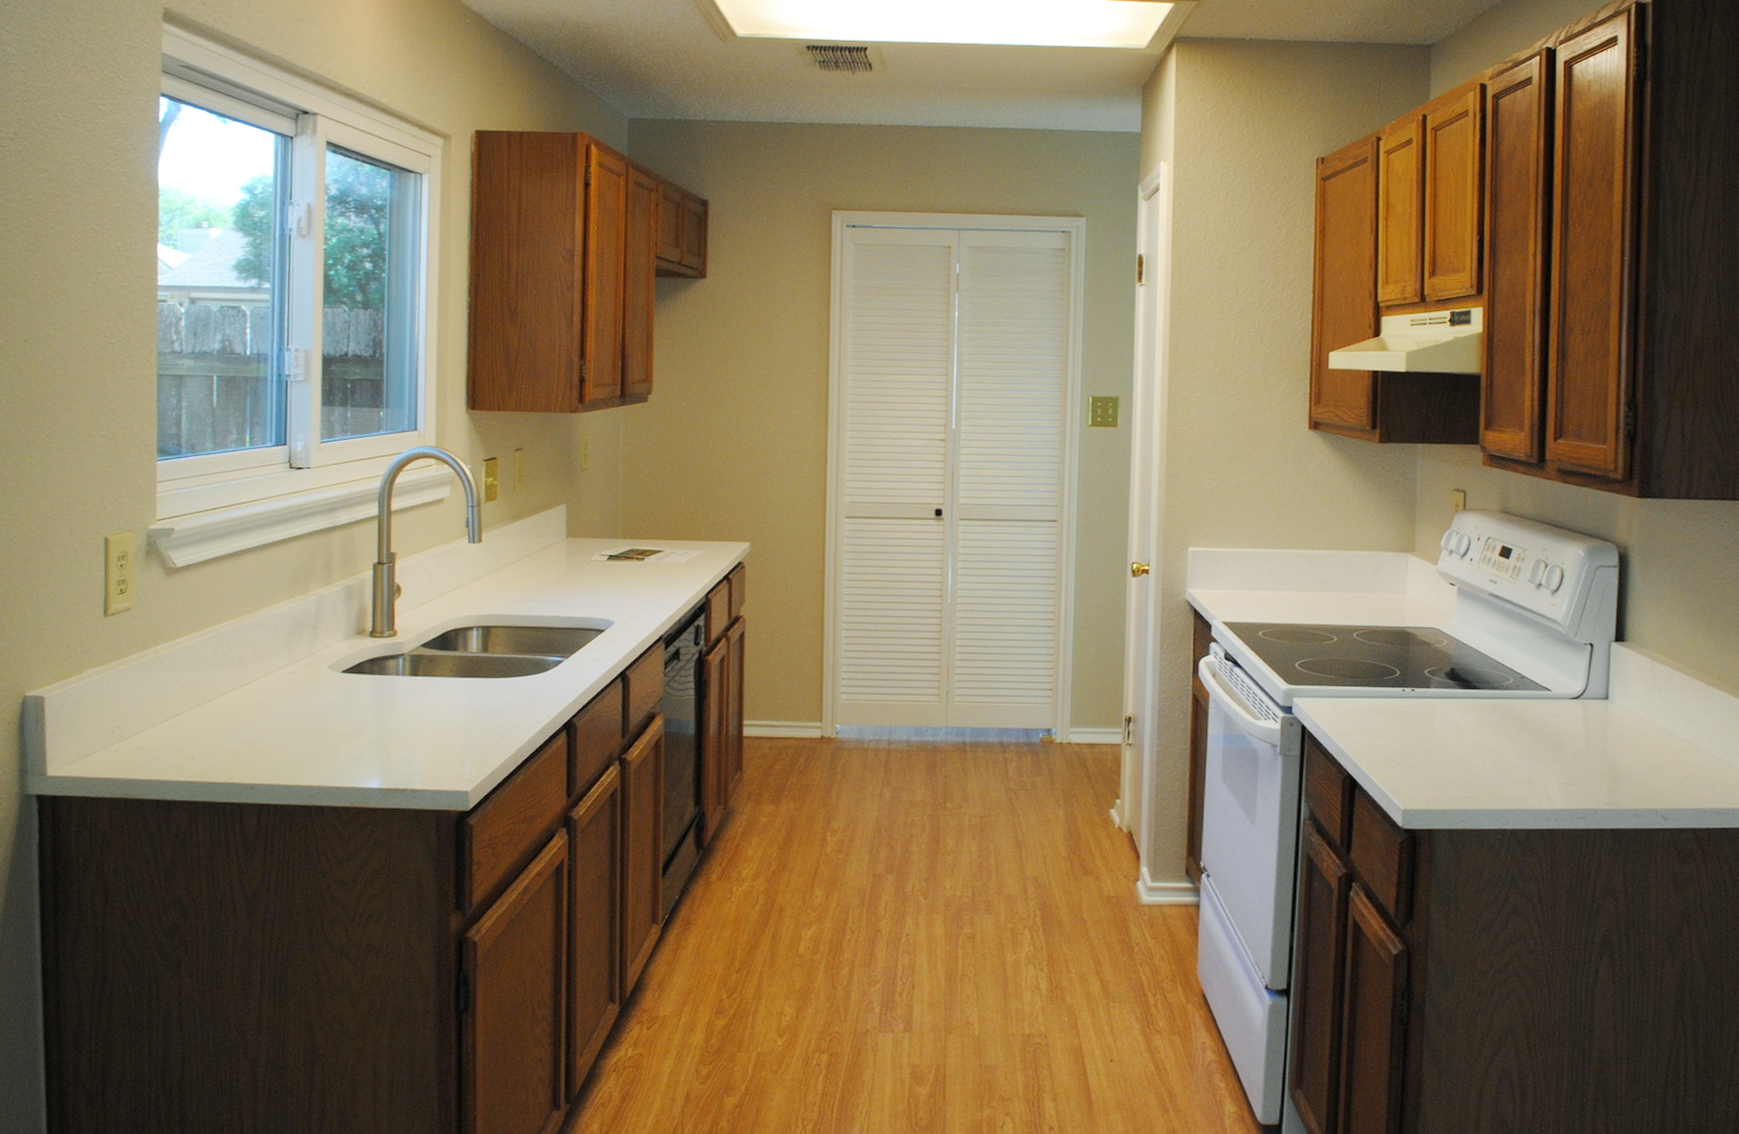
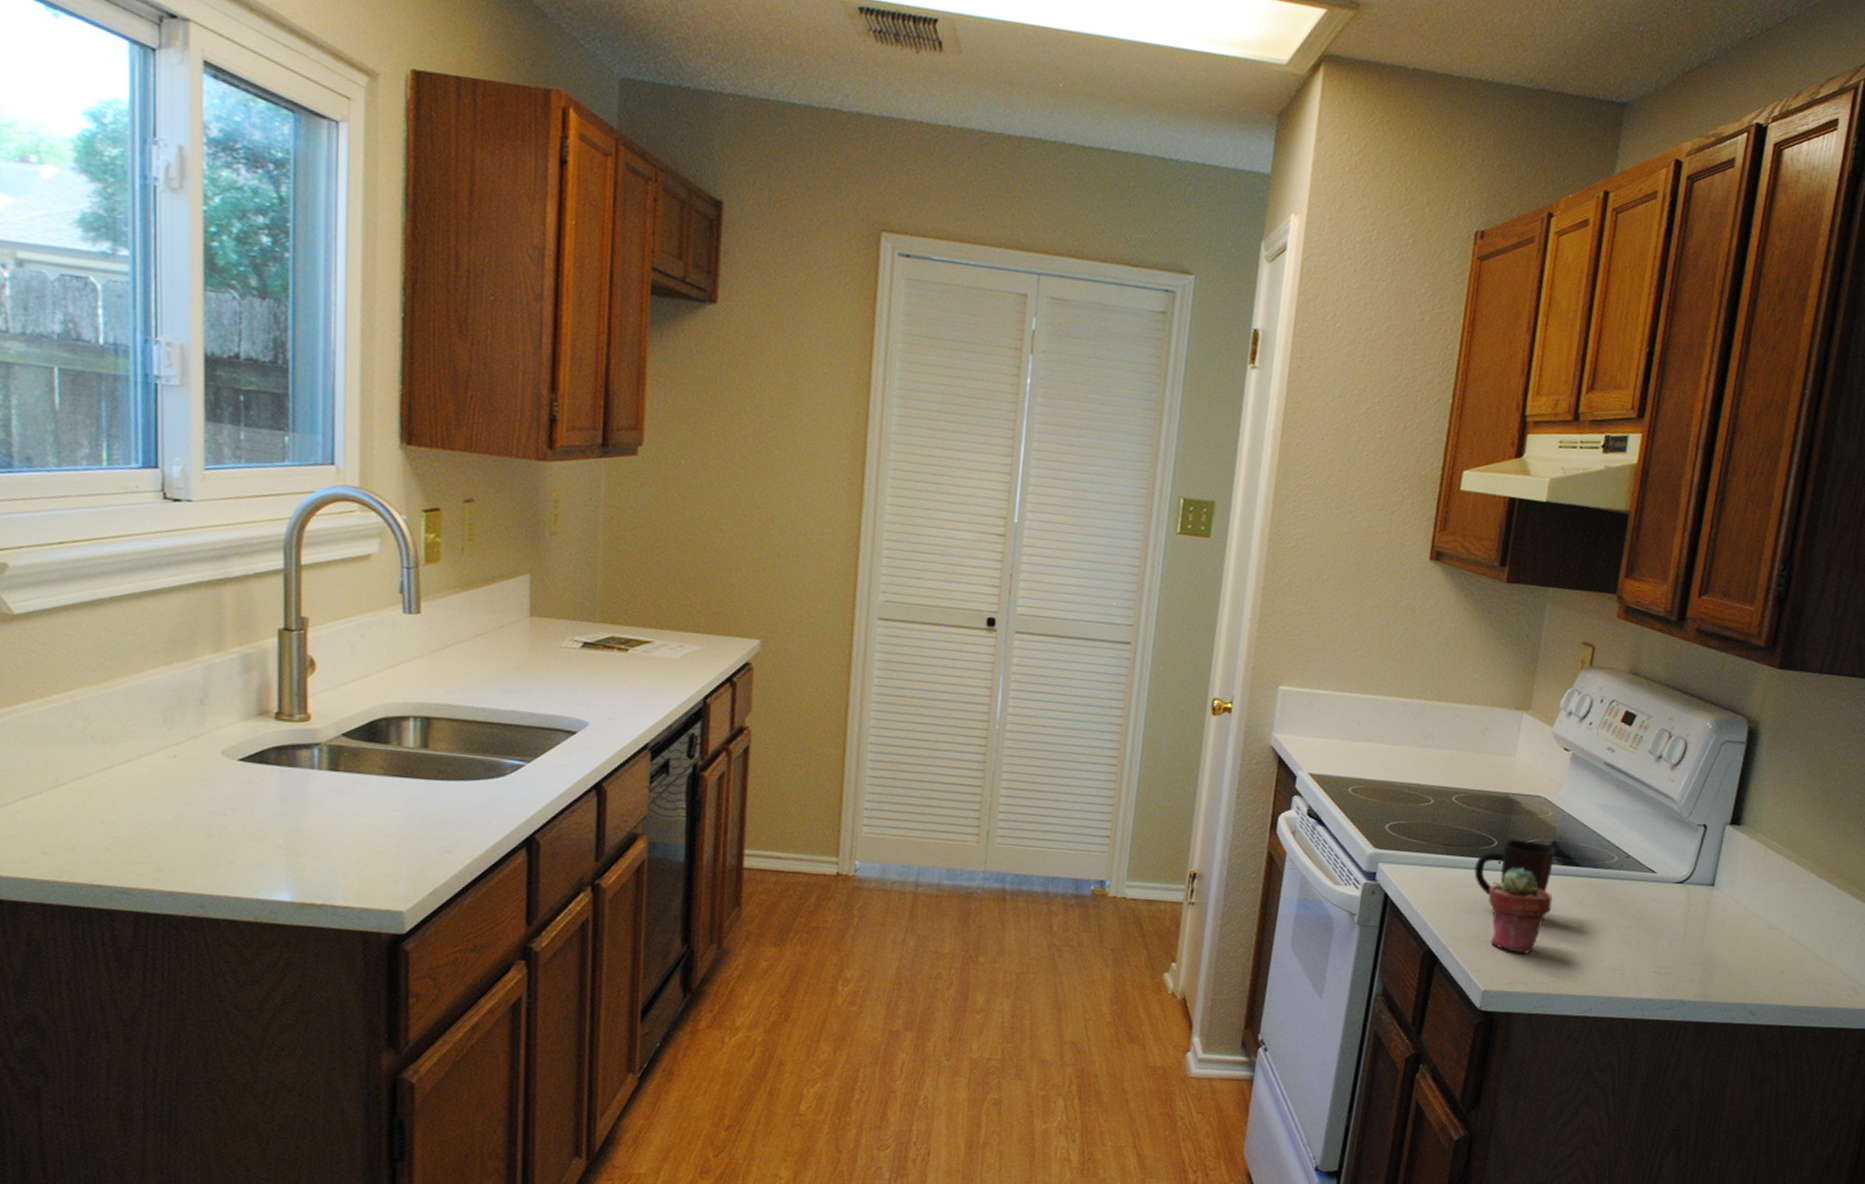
mug: none [1382,668,1455,721] -> present [1474,838,1557,896]
potted succulent: none [1397,693,1457,774] -> present [1488,867,1553,955]

